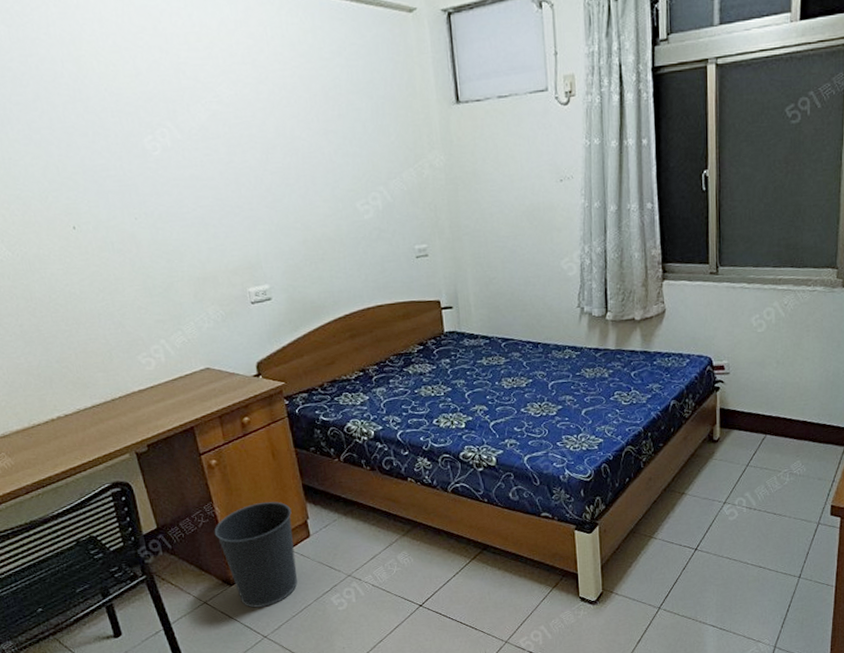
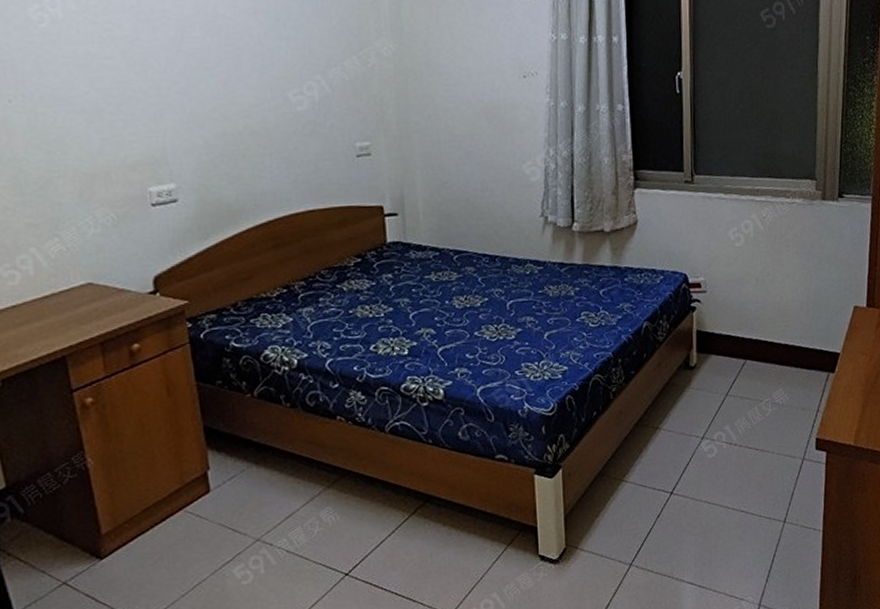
wastebasket: present [214,501,298,608] -> none [83,449,191,587]

